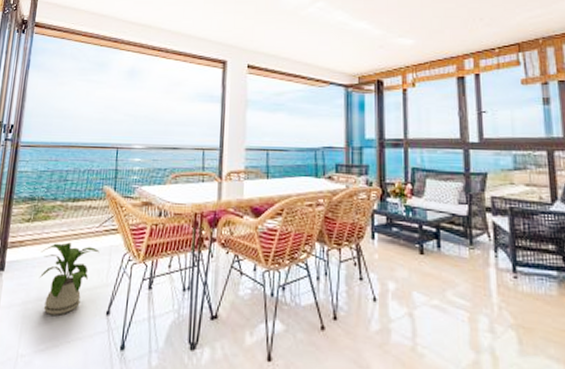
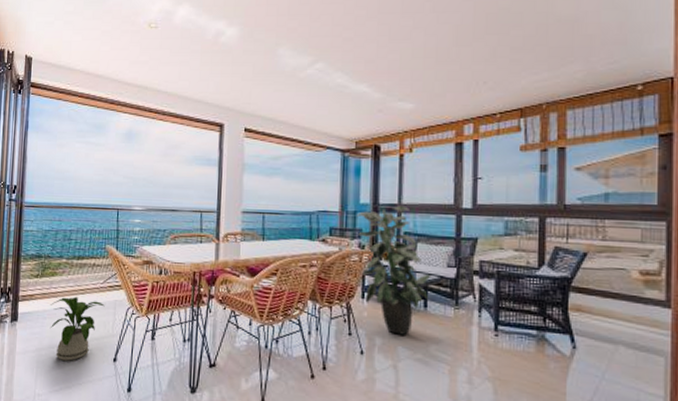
indoor plant: none [362,140,443,279] -> present [356,205,432,335]

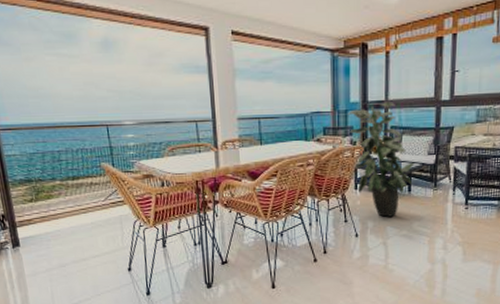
house plant: present [50,297,105,361] -> none [51,216,111,276]

